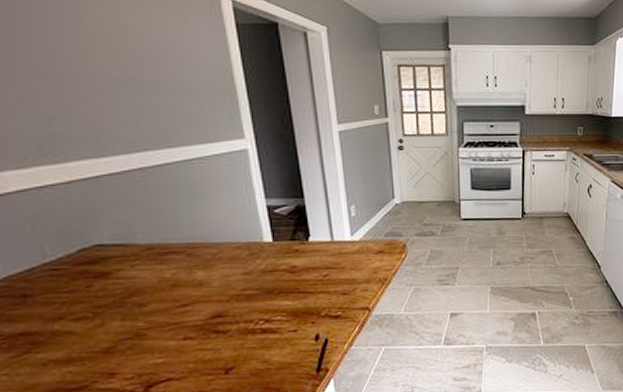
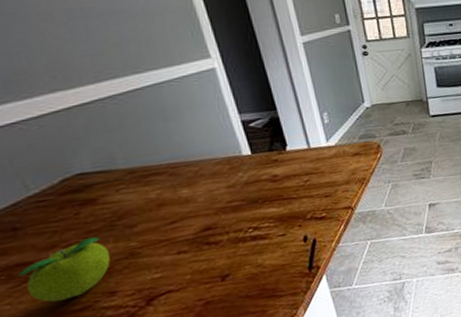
fruit: none [20,312,114,378] -> present [18,236,110,303]

